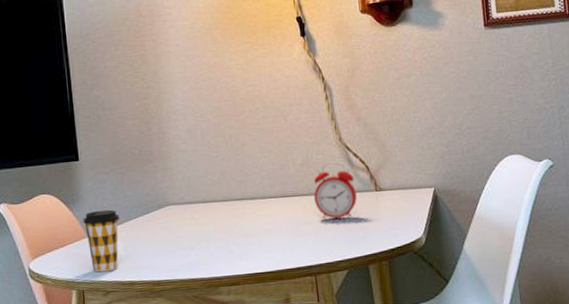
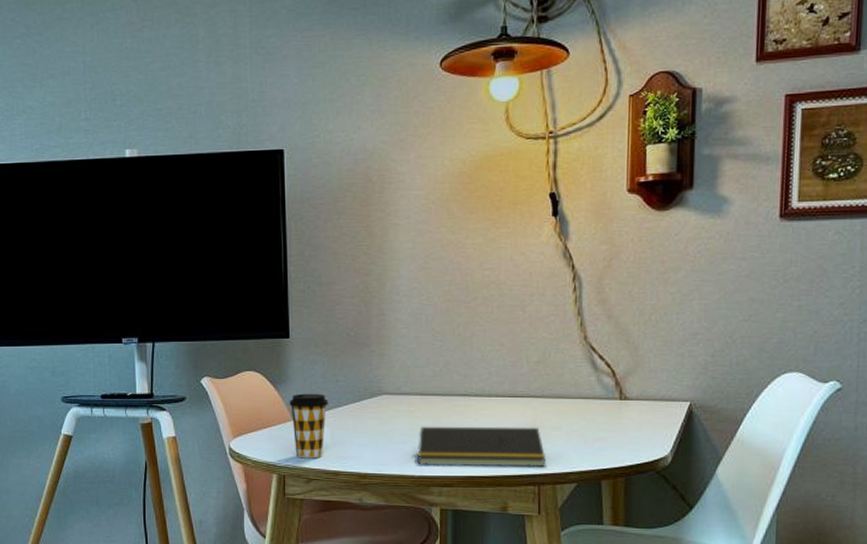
notepad: none [204,222,320,269] -> present [418,426,546,467]
alarm clock: present [313,161,357,220] -> none [546,362,597,427]

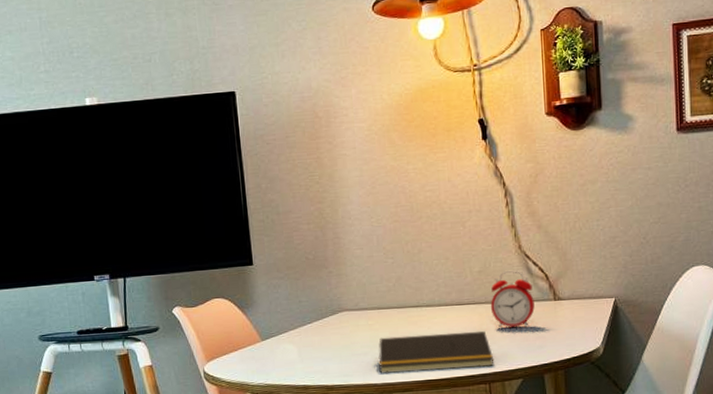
coffee cup: present [289,393,329,459] -> none [257,314,294,376]
alarm clock: none [546,362,597,427] -> present [490,270,535,328]

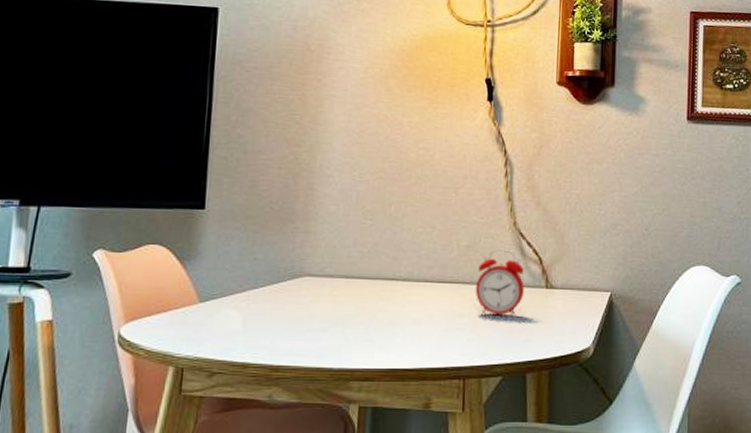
notepad: present [378,330,495,375] -> none [337,312,473,358]

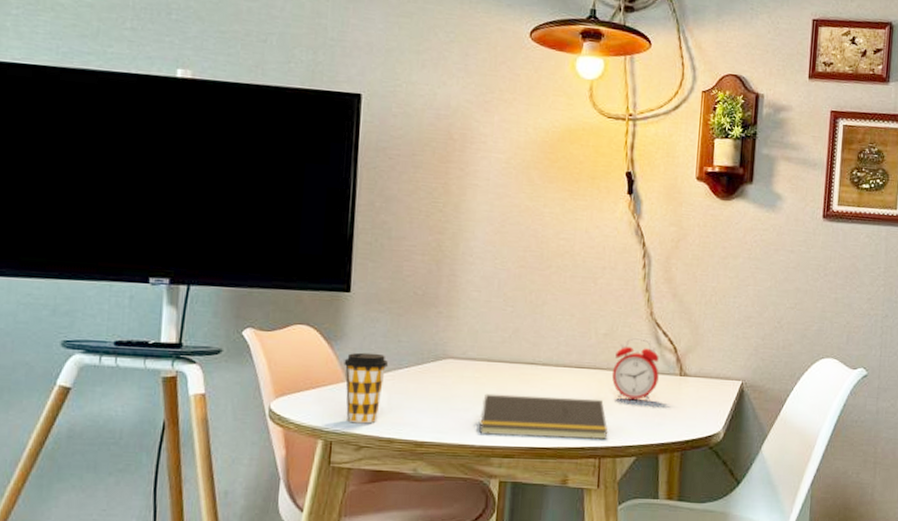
coffee cup: none [197,272,244,348] -> present [344,352,389,424]
notepad: none [337,312,473,358] -> present [479,393,608,439]

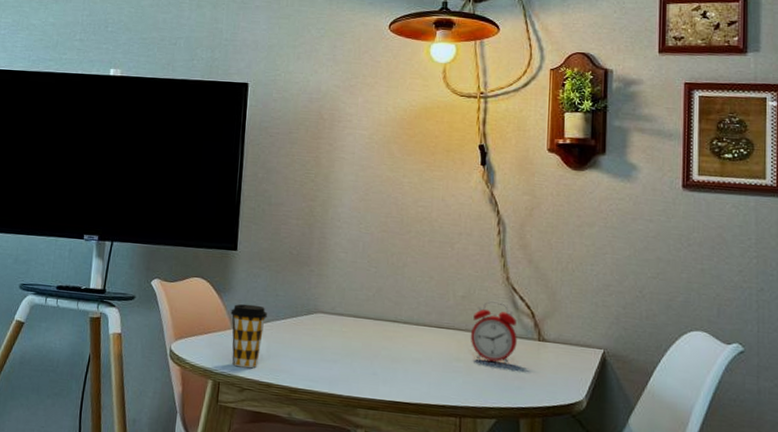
notepad: present [479,393,608,439] -> none [346,347,468,399]

